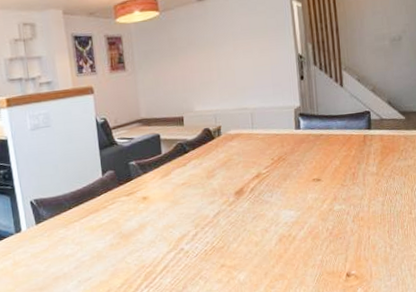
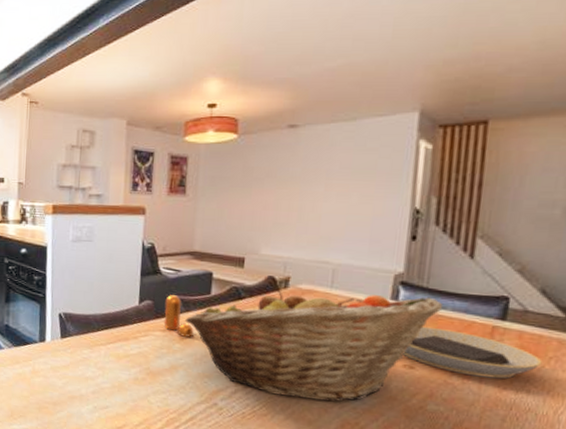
pepper shaker: none [124,161,154,197] -> present [163,295,194,338]
fruit basket: none [144,122,331,228] -> present [185,287,443,402]
plate: none [311,144,398,177] -> present [403,326,543,379]

